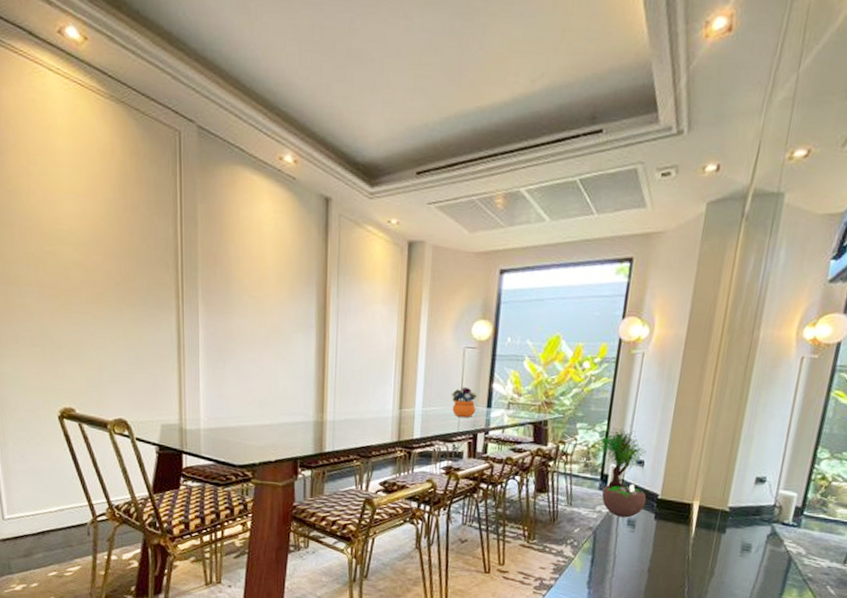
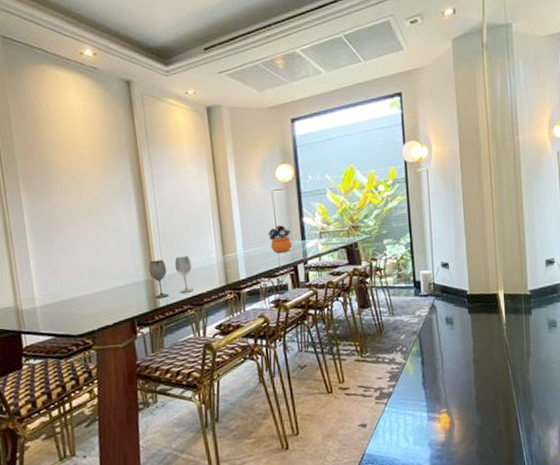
wineglass: none [319,401,365,443] -> present [148,256,194,298]
potted tree: present [596,425,647,518] -> none [403,233,458,318]

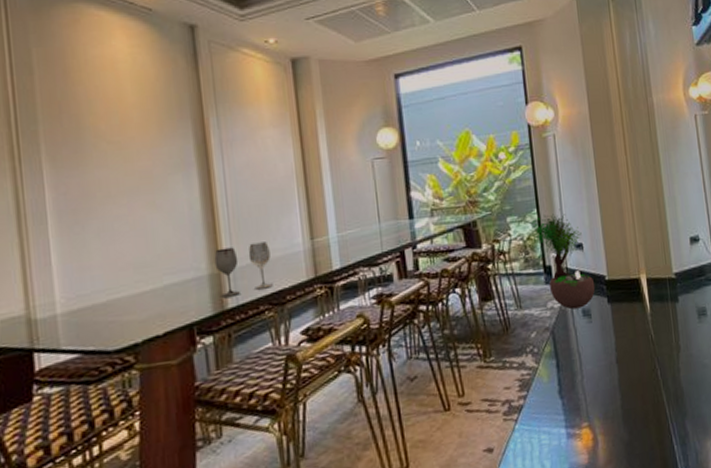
flower arrangement: present [267,225,292,253] -> none [366,201,398,236]
potted tree: none [403,233,458,318] -> present [530,209,596,310]

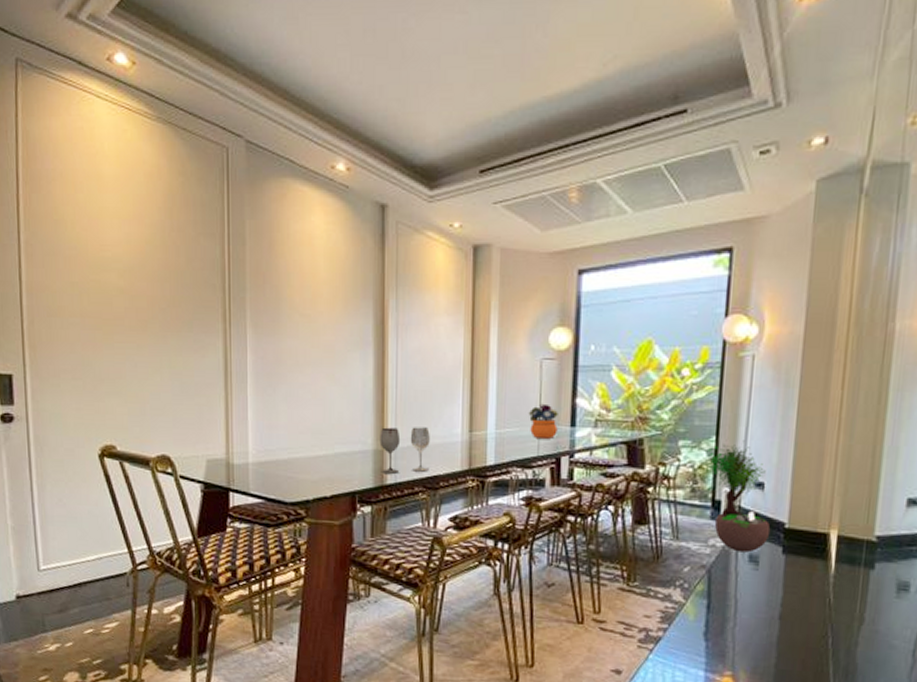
flower arrangement: none [366,201,398,236] -> present [528,403,558,439]

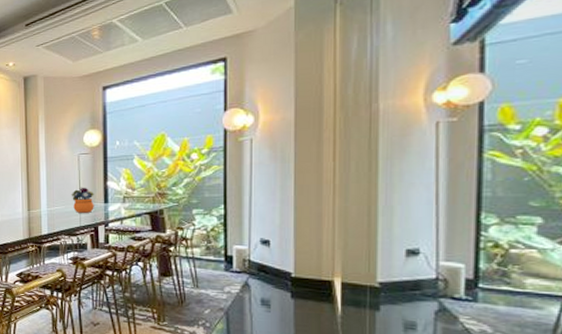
potted tree: present [703,440,771,553] -> none [215,207,279,298]

